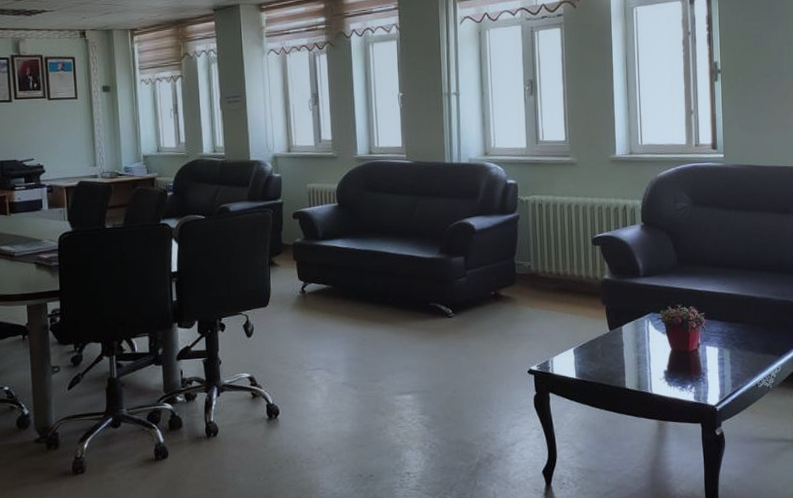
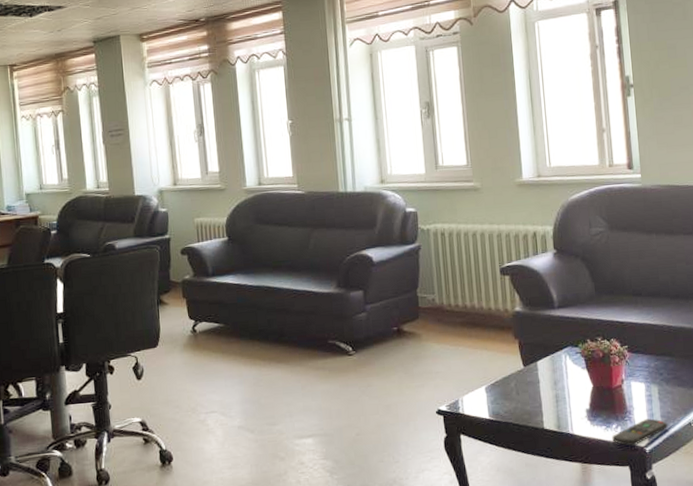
remote control: none [687,380,737,405] -> present [612,418,668,447]

